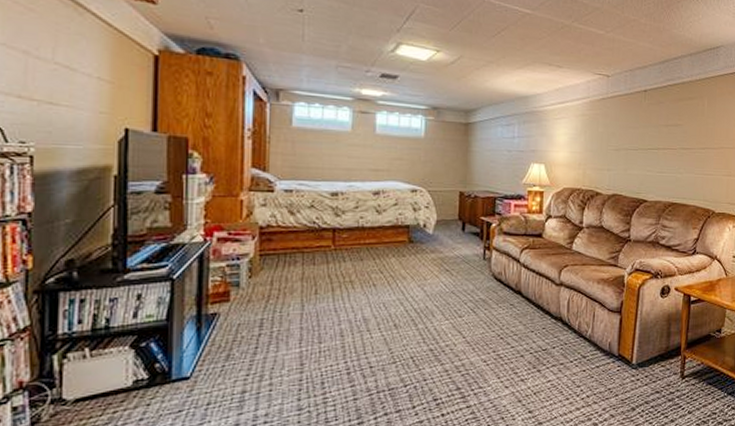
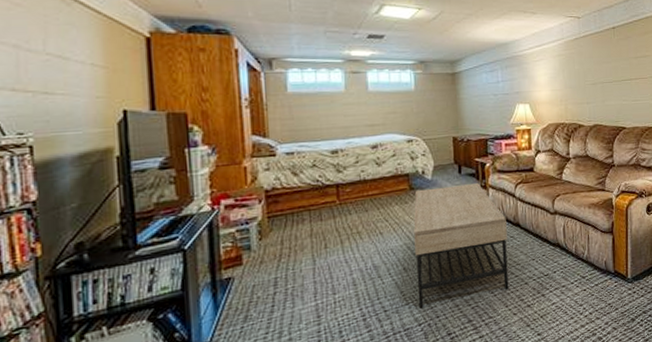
coffee table: none [406,243,508,369] -> present [413,183,509,309]

